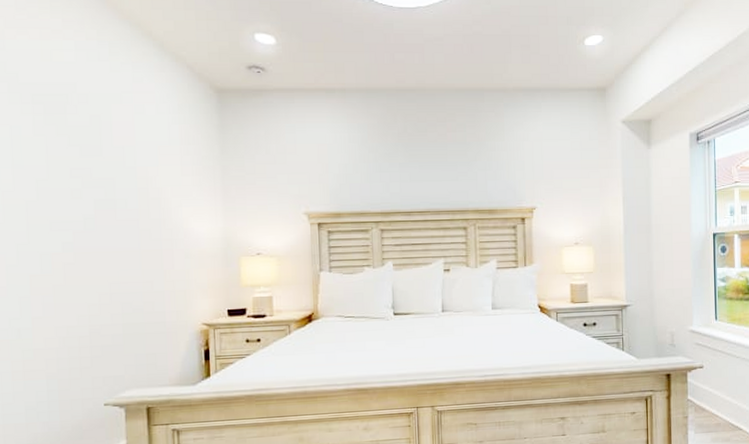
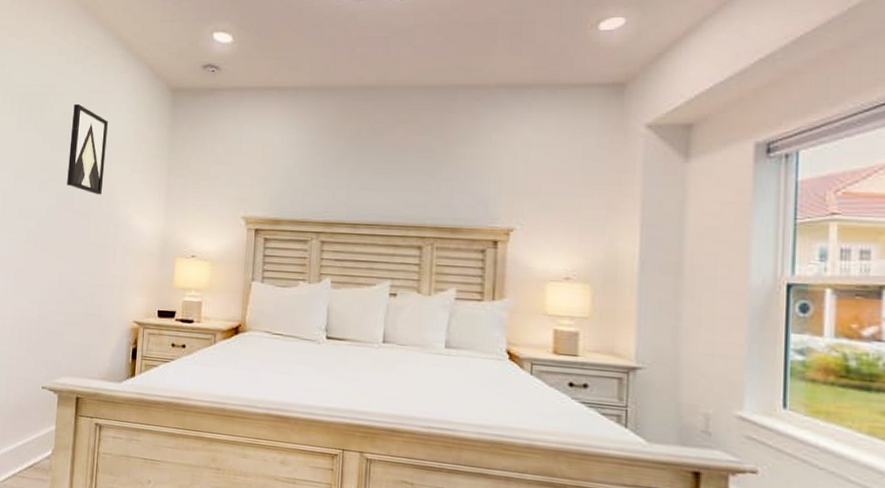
wall art: none [103,105,150,200] -> present [67,104,108,195]

